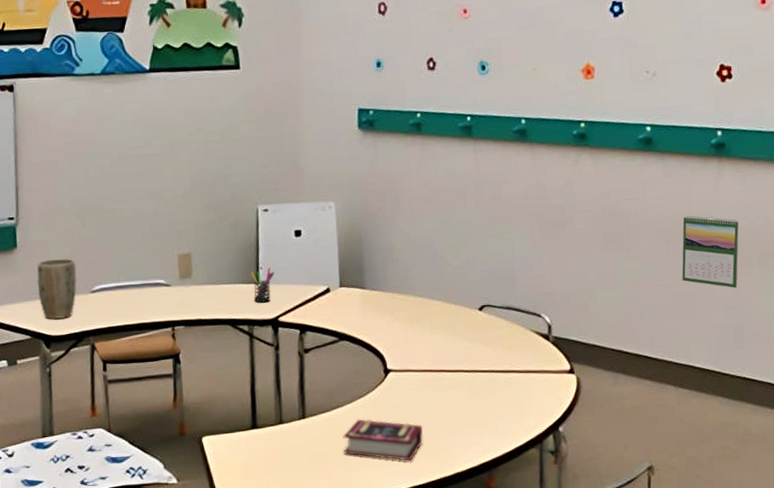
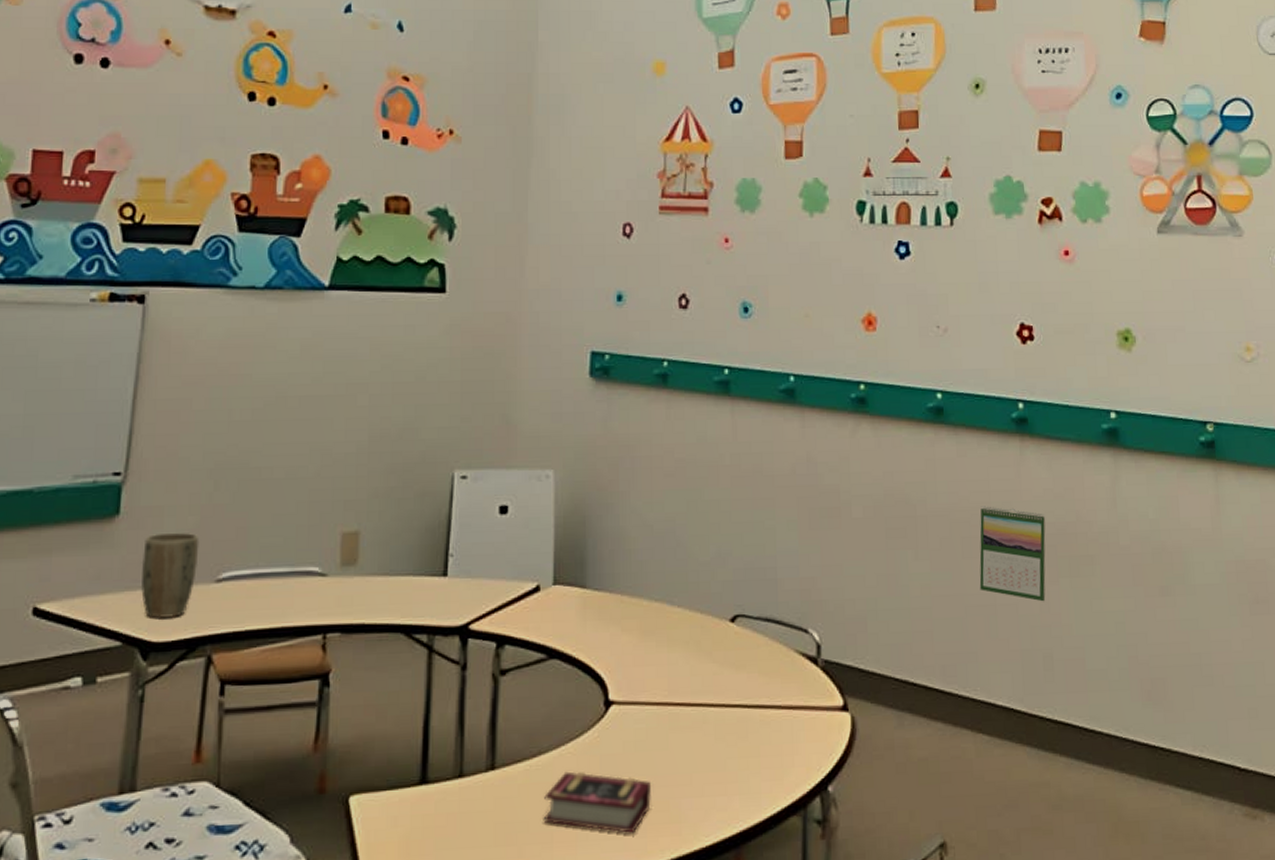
pen holder: present [250,267,274,303] -> none [436,555,468,603]

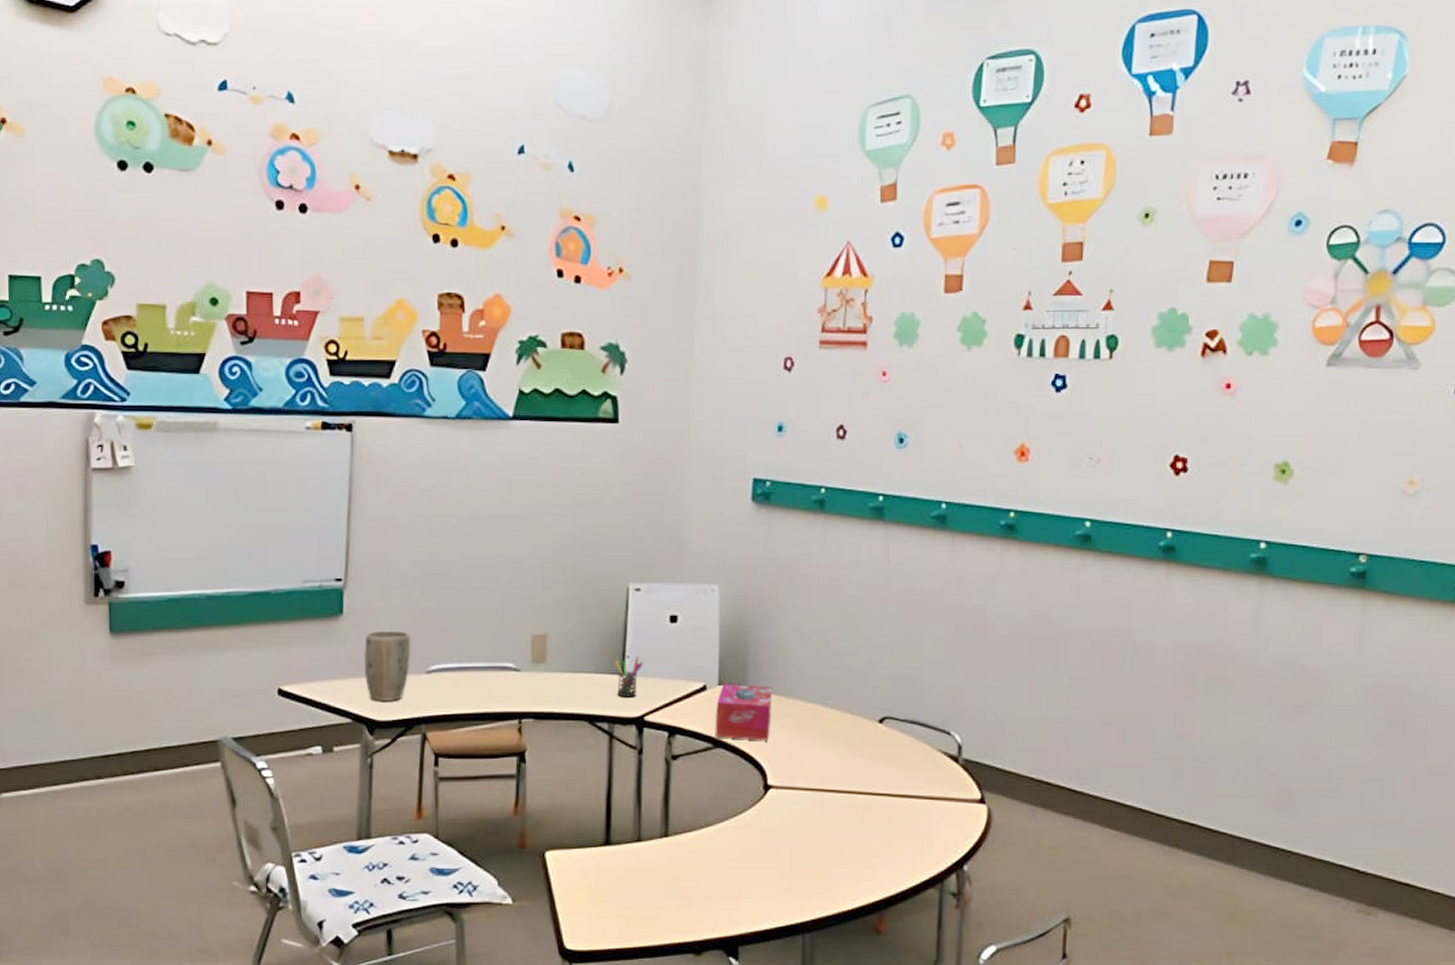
pen holder: none [436,555,468,603] -> present [615,657,643,698]
book: present [543,771,651,833] -> none [710,841,804,894]
tissue box: none [549,582,614,648] -> present [715,683,773,740]
calendar: present [979,506,1046,602] -> none [1116,627,1186,716]

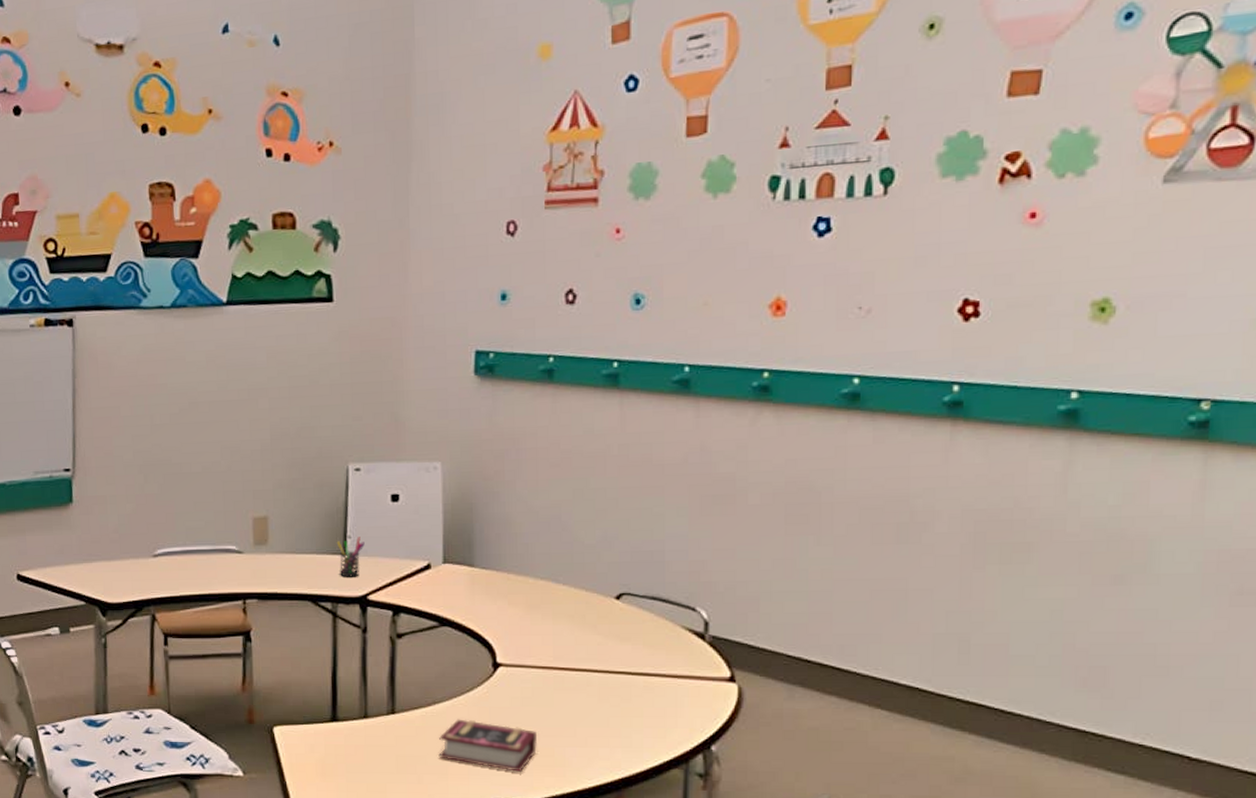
plant pot: present [364,630,411,702] -> none [94,516,138,585]
book: none [710,841,804,894] -> present [438,719,537,772]
tissue box: present [715,683,773,740] -> none [440,561,500,618]

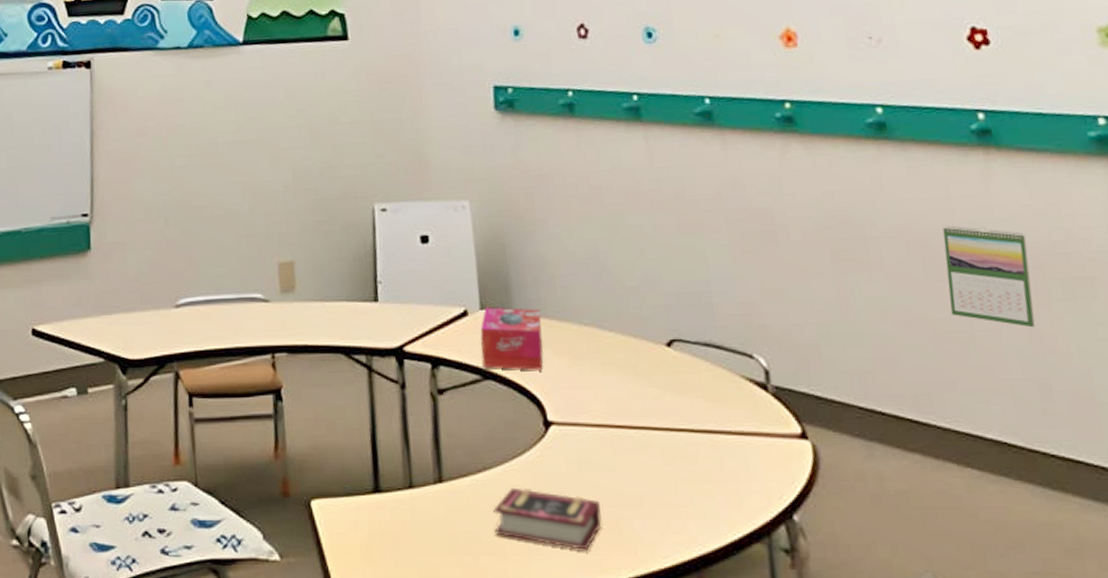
pen holder: present [336,537,365,577] -> none [367,282,397,327]
tissue box: none [440,561,500,618] -> present [480,307,544,370]
calendar: none [889,492,976,588] -> present [942,225,1036,328]

